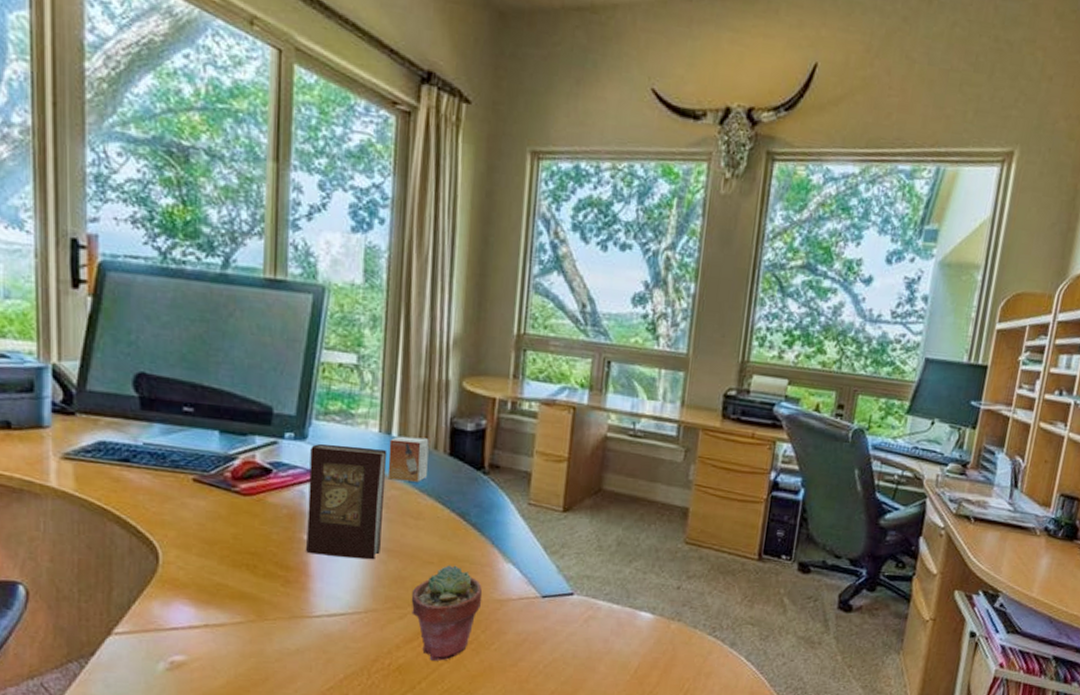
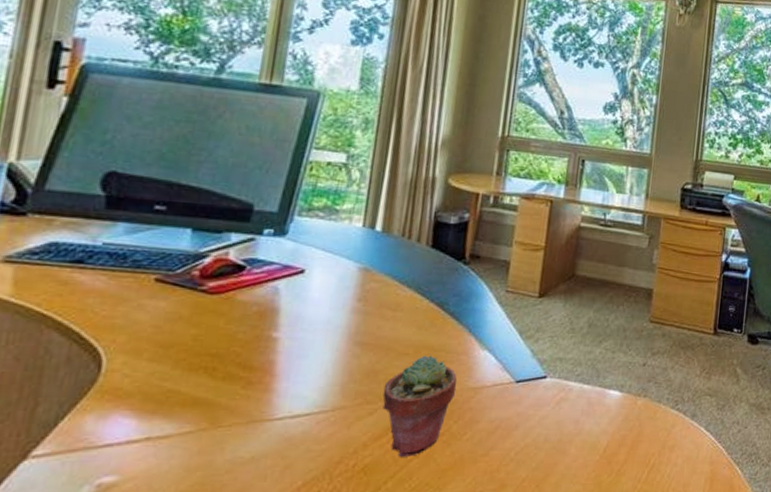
book: present [306,444,387,560] -> none [274,239,370,355]
small box: present [387,436,429,482] -> none [368,230,413,274]

